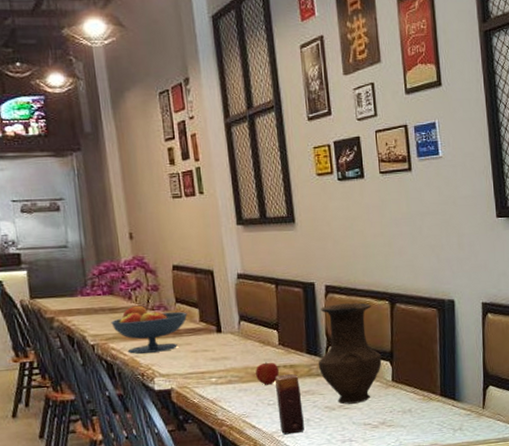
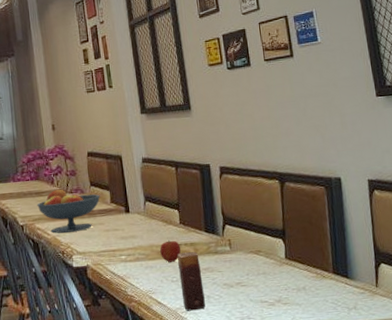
vase: present [318,302,382,405] -> none [215,182,275,282]

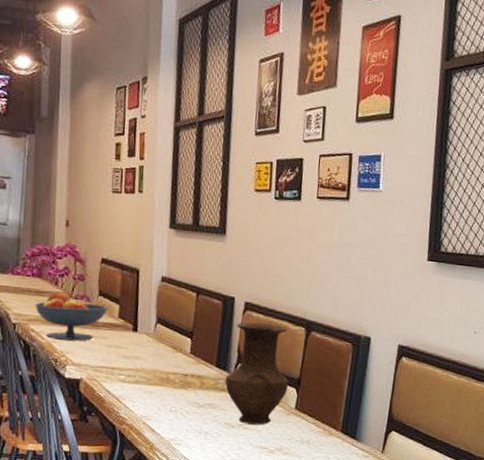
apple: present [160,239,181,262] -> none [163,367,186,392]
candle: present [177,252,206,311] -> none [178,383,204,444]
vase: none [215,182,275,282] -> present [225,322,289,425]

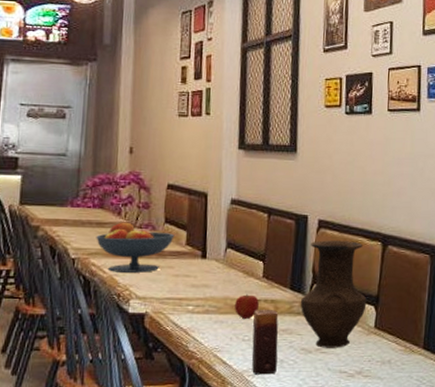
apple: none [163,367,186,392] -> present [235,293,259,319]
candle: none [178,383,204,444] -> present [251,310,279,375]

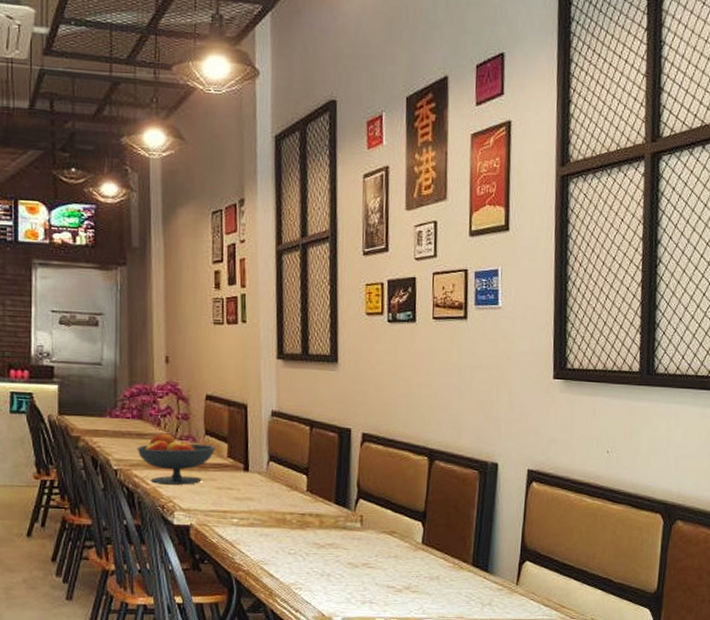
apple: present [235,293,259,319] -> none [280,507,304,532]
candle: present [251,310,279,375] -> none [298,524,325,588]
vase: present [300,240,367,348] -> none [345,454,414,563]

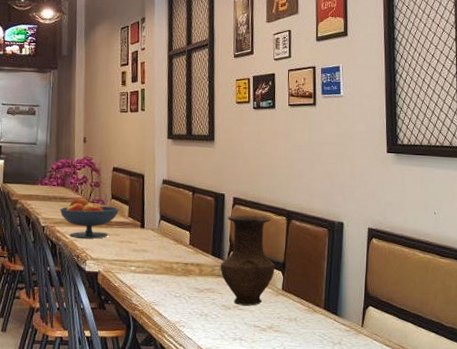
vase: none [345,454,414,563] -> present [220,215,275,306]

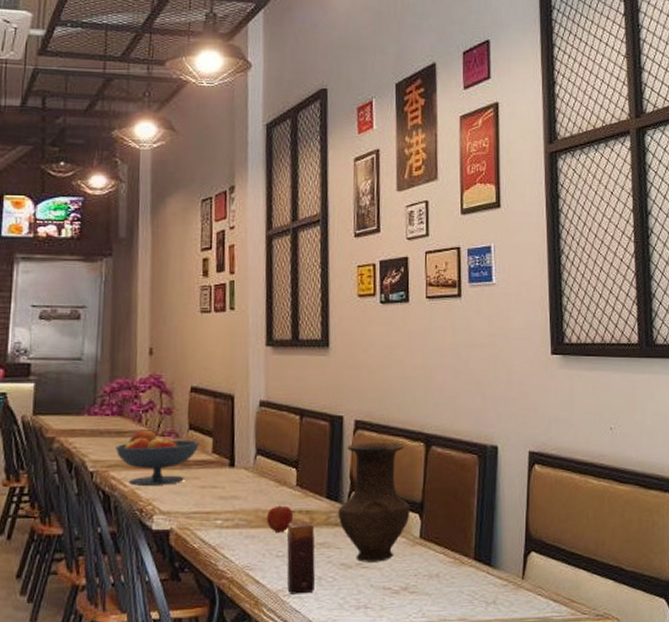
apple: none [168,258,187,279] -> present [267,504,293,532]
candle: none [182,272,203,326] -> present [286,522,315,595]

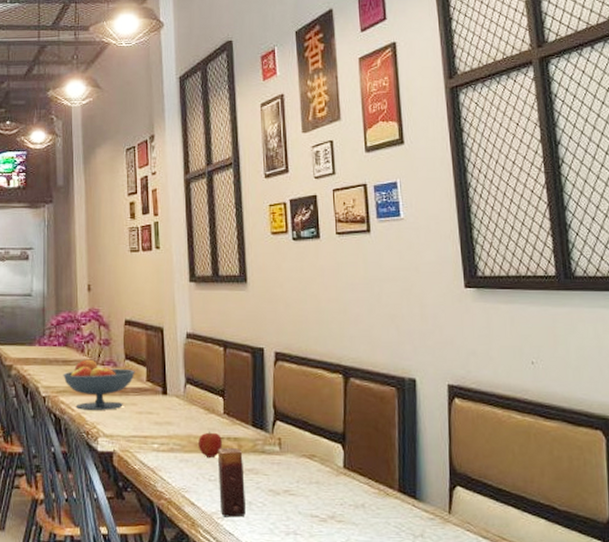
vase: present [337,442,411,562] -> none [263,374,333,490]

